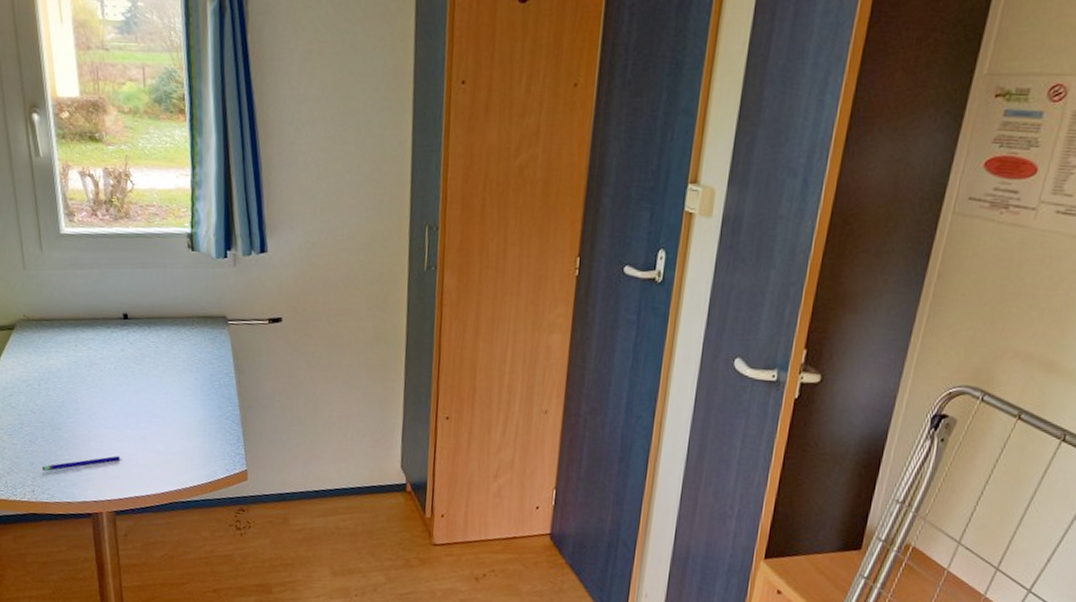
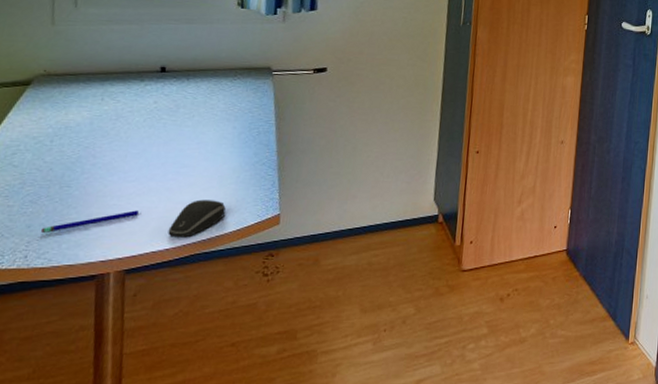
computer mouse: none [147,450,196,486] -> present [167,199,226,238]

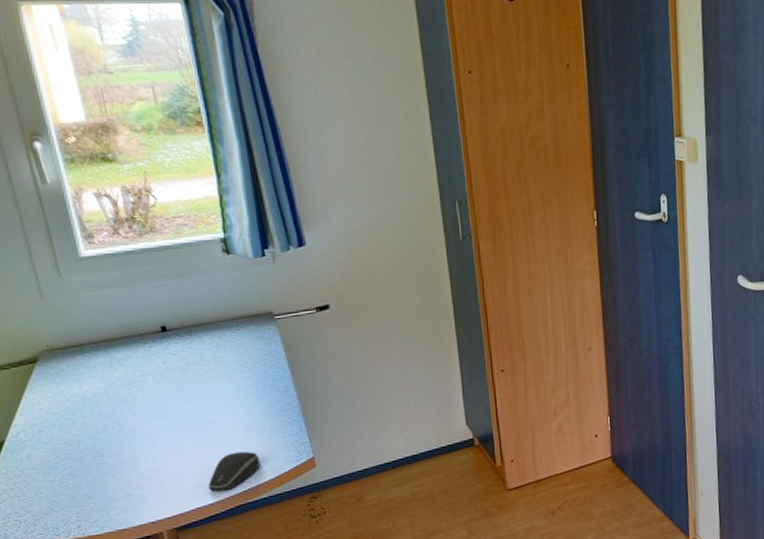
pen: present [41,210,139,233] -> none [87,470,176,502]

